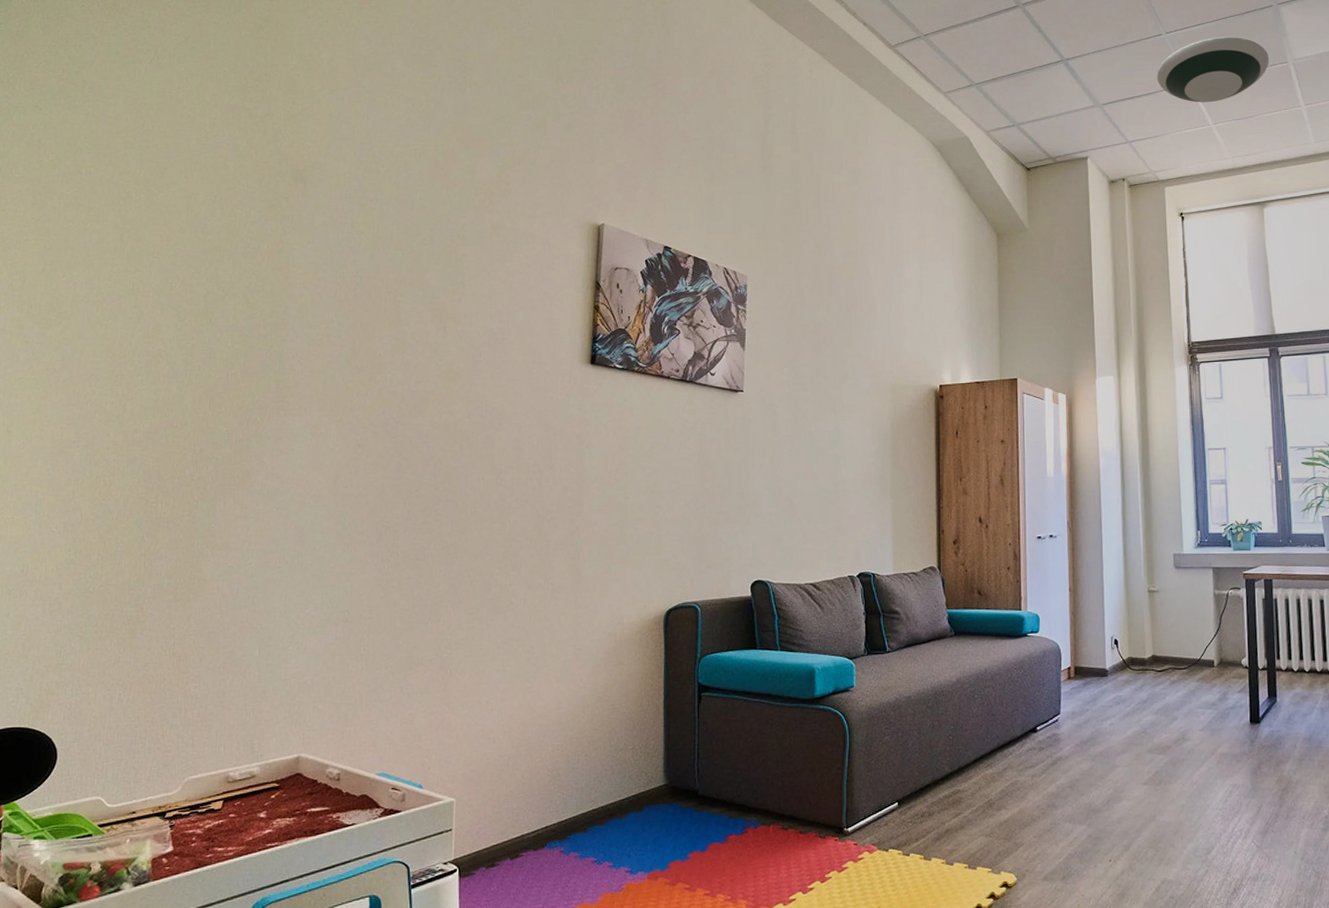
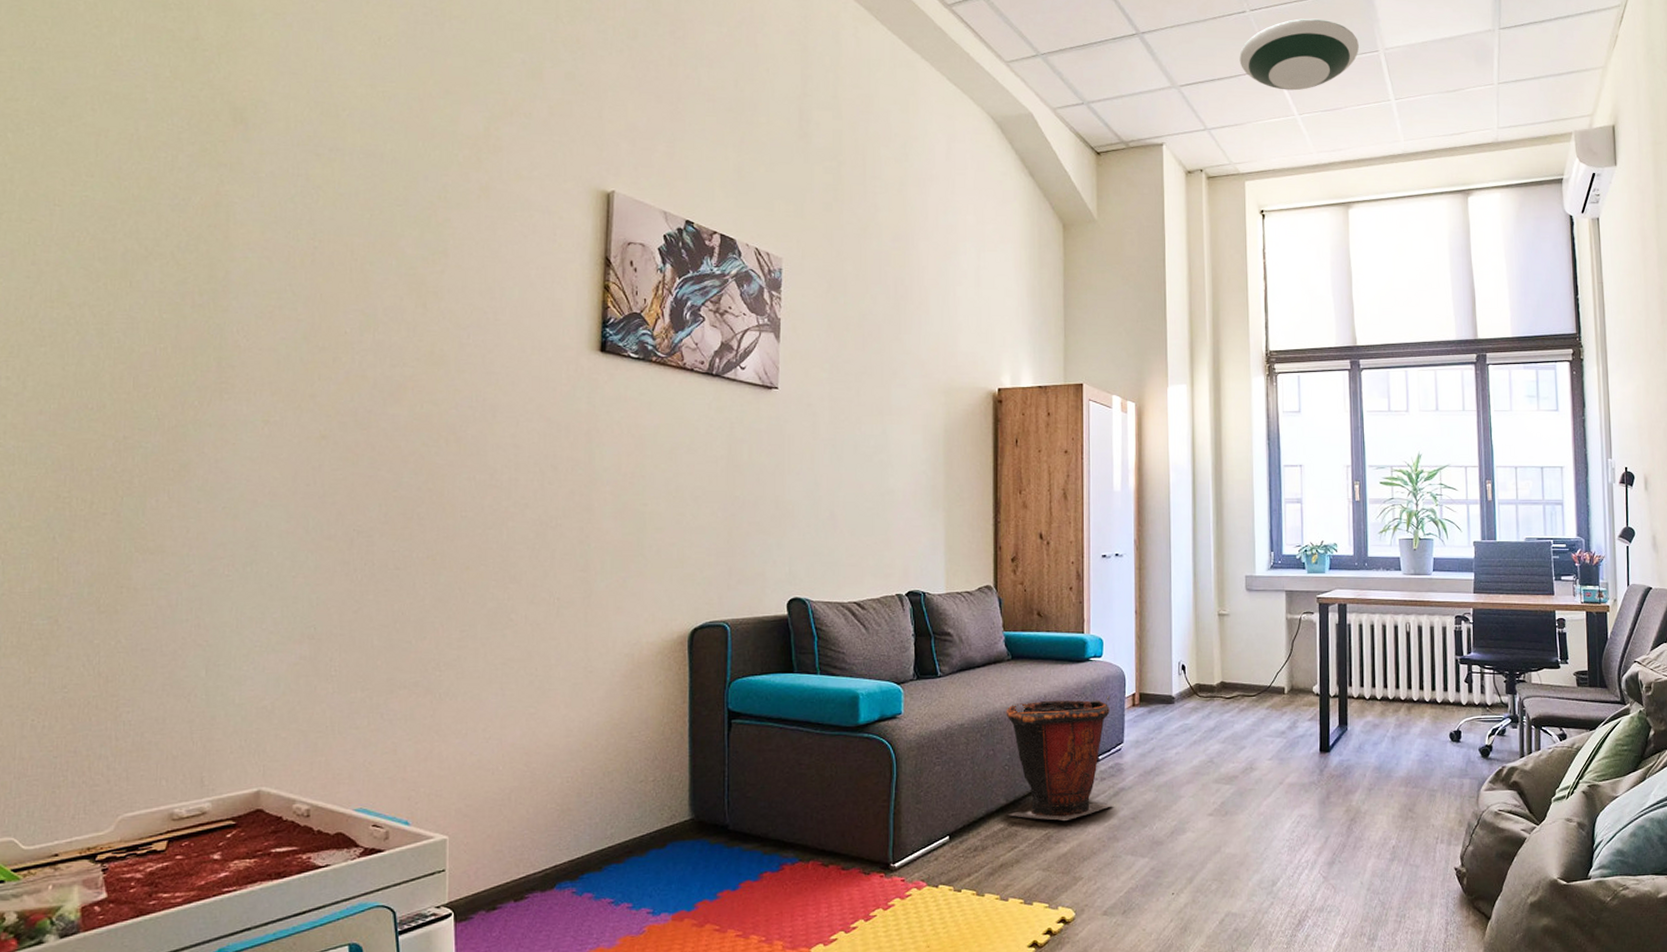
waste bin: none [949,669,1052,789] -> present [1006,696,1114,821]

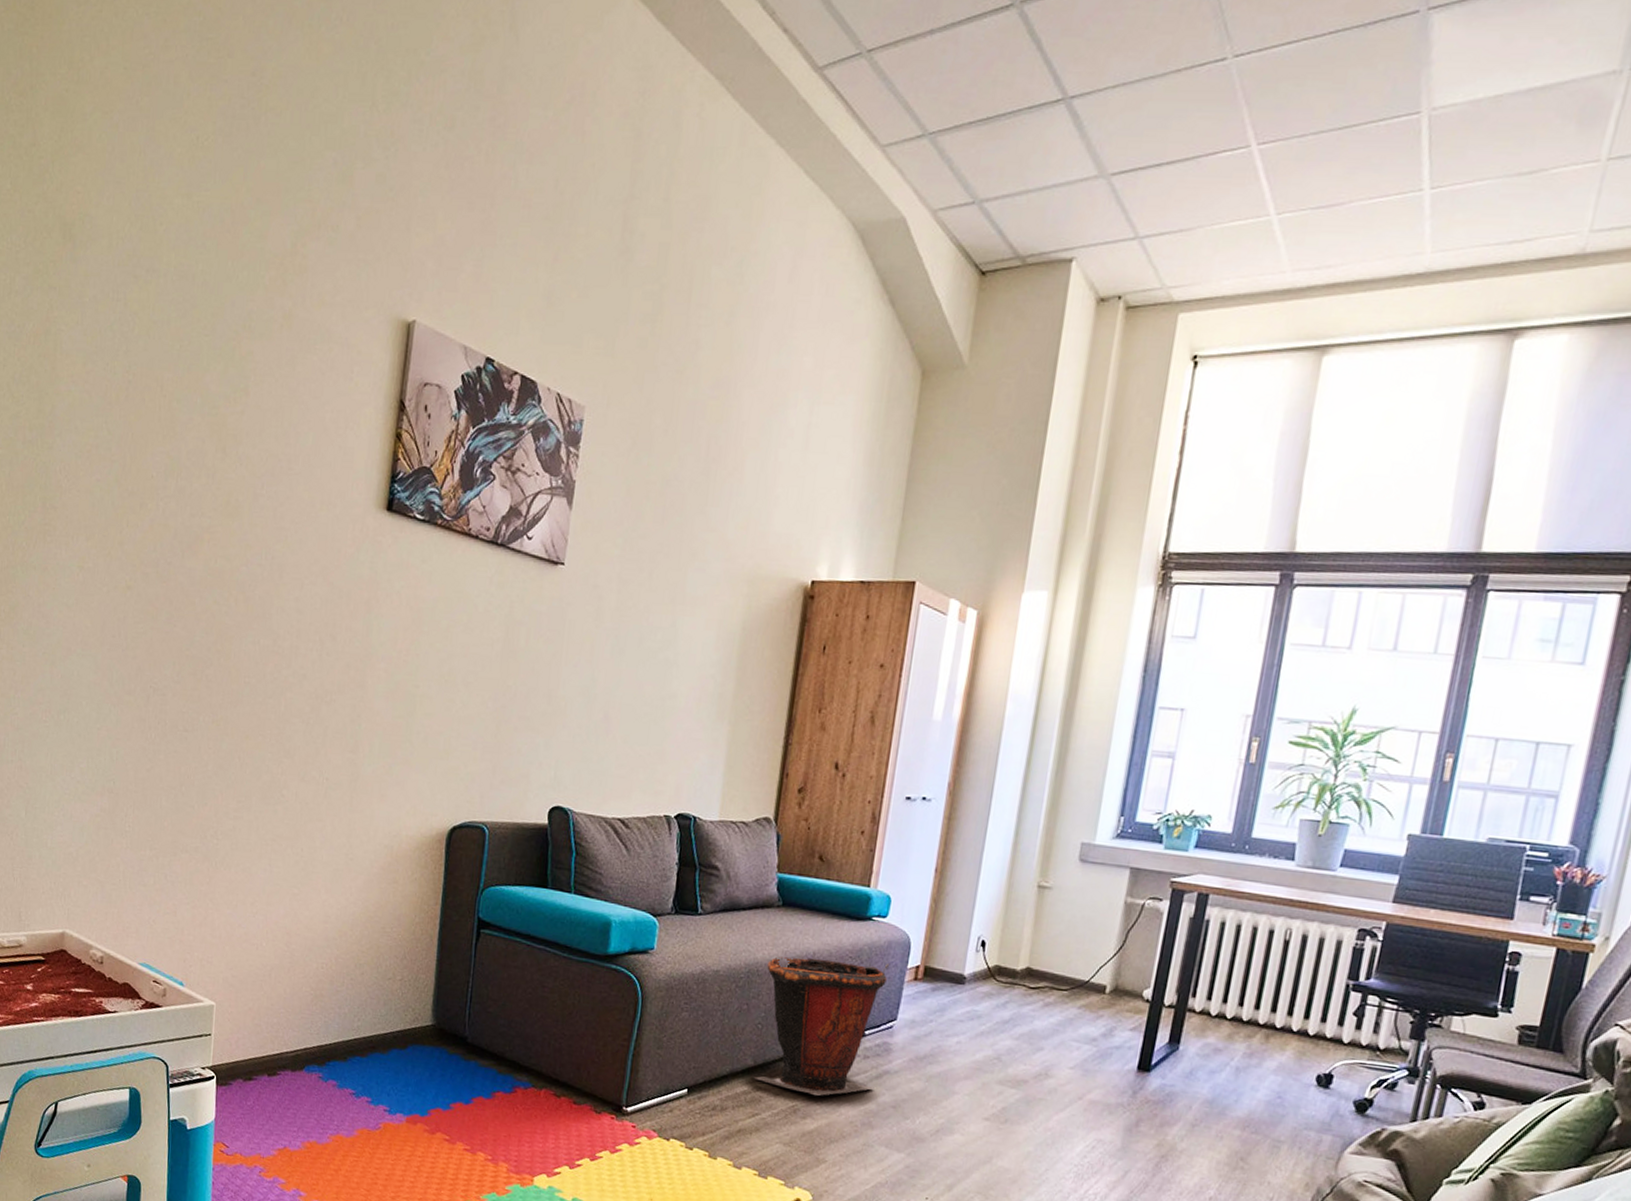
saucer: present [1239,18,1359,91] -> none [1202,64,1392,178]

